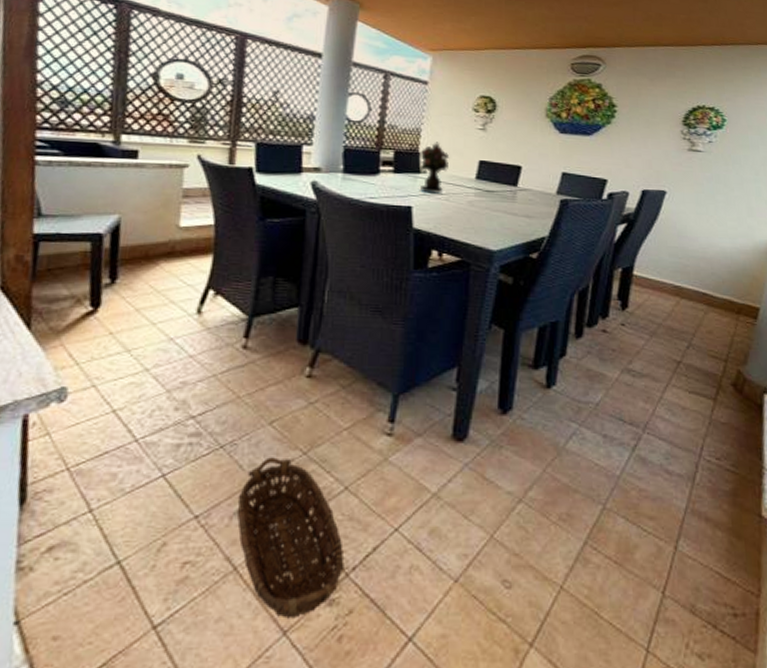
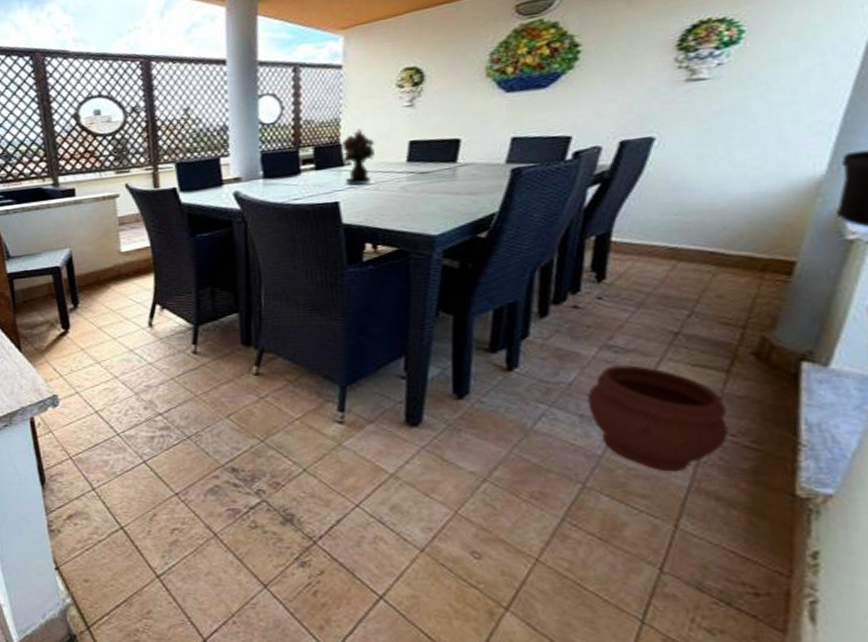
basket: present [236,457,345,619] -> none [208,445,312,576]
planter pot: none [610,389,715,494] -> present [587,365,729,472]

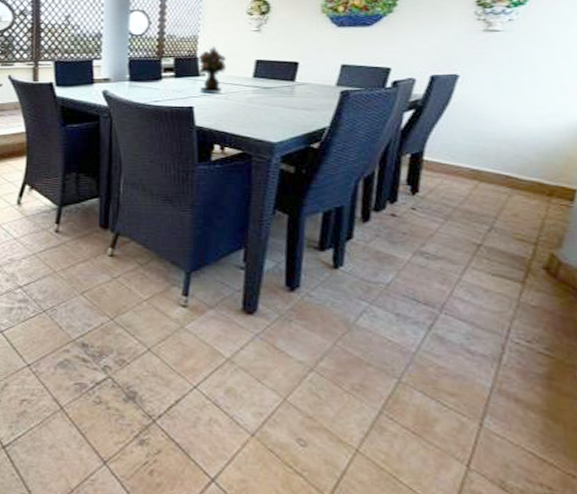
planter pot: present [587,365,729,472] -> none [402,270,525,373]

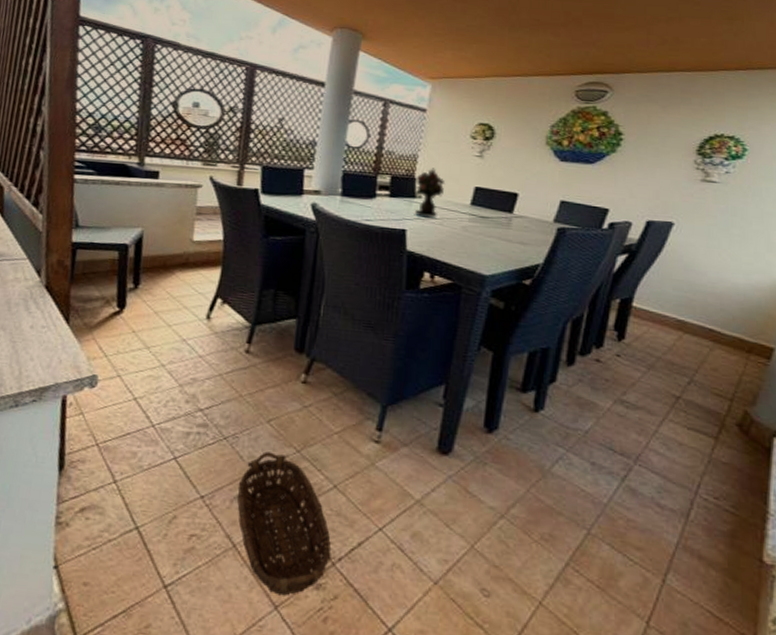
basket: none [60,321,151,452] -> present [236,451,332,597]

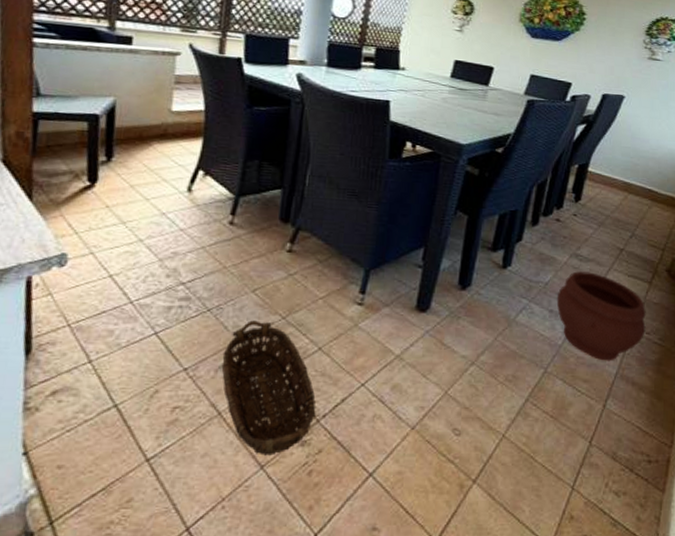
bouquet: present [414,168,445,218] -> none [398,40,428,90]
planter pot: none [599,420,713,528] -> present [556,271,646,361]

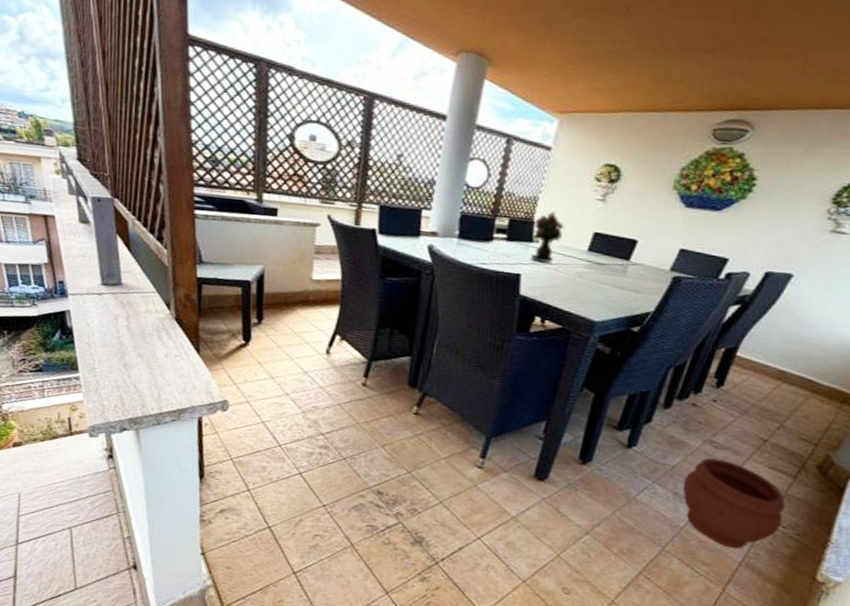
basket: present [221,320,316,456] -> none [354,471,436,586]
bouquet: none [398,40,428,90] -> present [531,211,564,263]

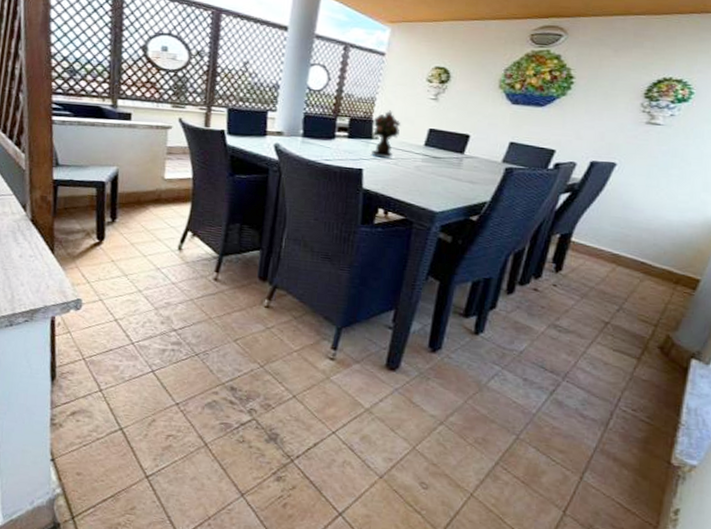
planter pot: present [682,458,785,549] -> none [531,342,633,435]

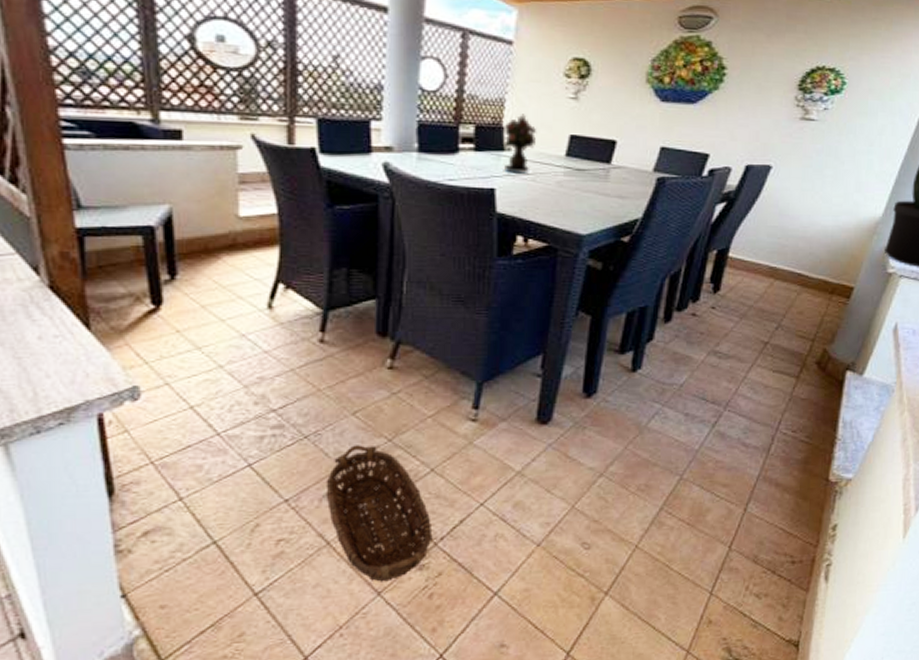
basket: none [207,366,291,486] -> present [326,445,433,582]

